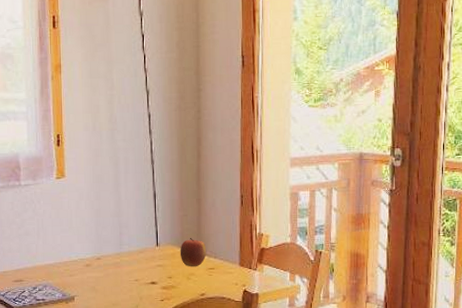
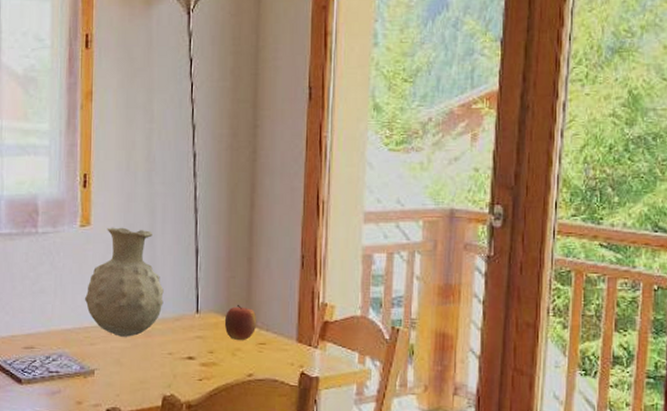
vase: none [63,178,129,268] -> present [85,227,164,337]

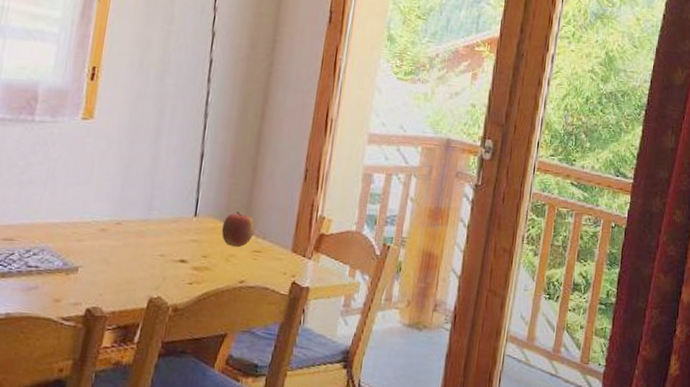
vase: present [85,227,164,337] -> none [77,123,164,236]

